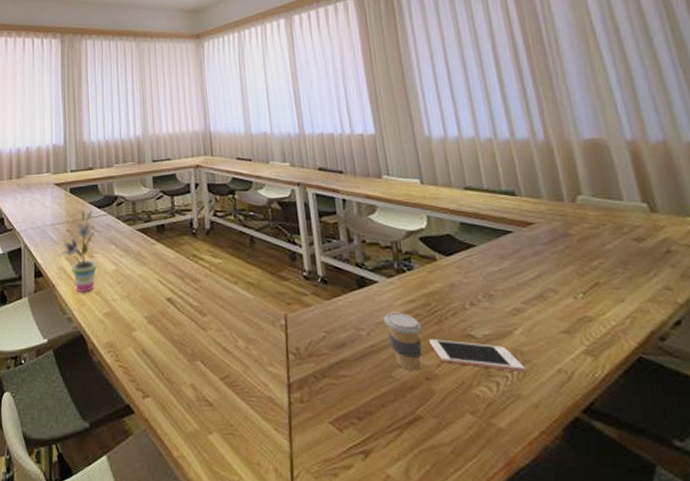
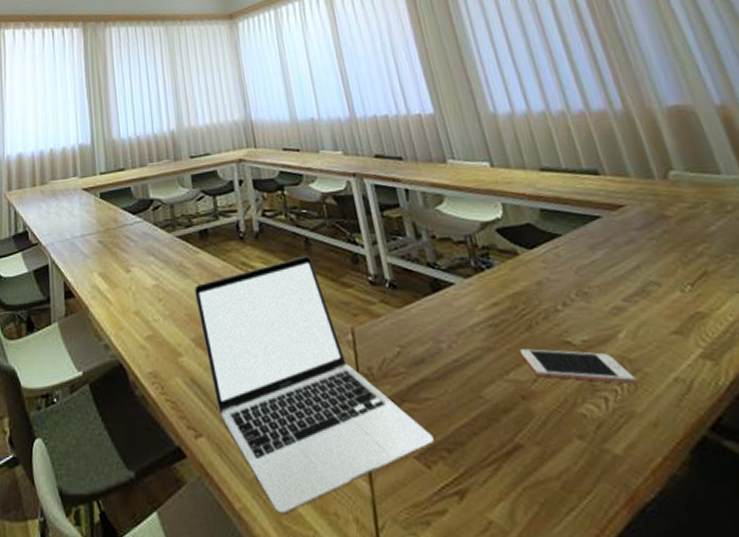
potted plant: present [60,210,98,292] -> none [93,217,135,313]
laptop: none [149,251,347,463] -> present [194,255,434,515]
coffee cup: present [384,312,422,372] -> none [465,318,515,390]

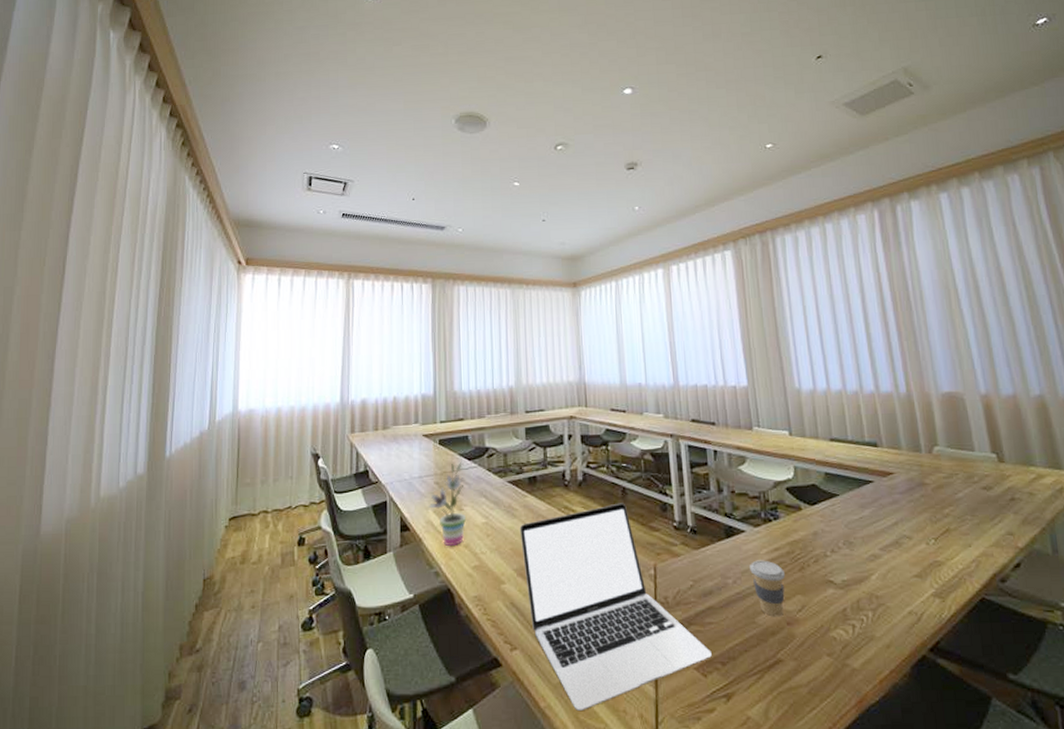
potted plant: none [93,217,135,313] -> present [428,462,467,546]
coffee cup: none [465,318,515,390] -> present [750,560,786,617]
cell phone: present [520,349,638,384] -> none [792,585,880,615]

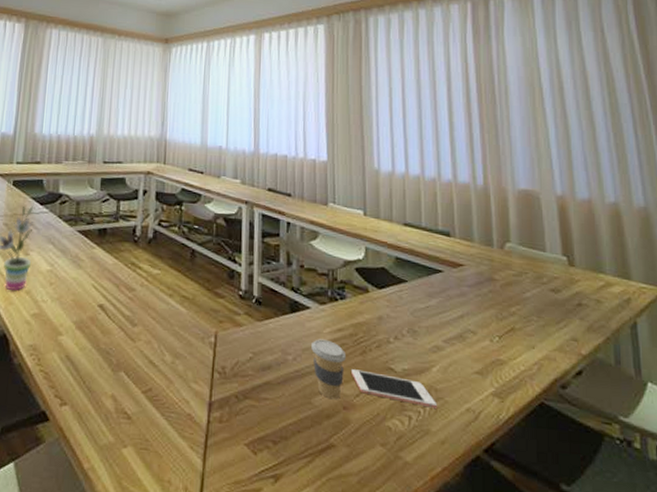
laptop: present [519,503,712,712] -> none [83,265,264,477]
cell phone: none [792,585,880,615] -> present [352,369,438,409]

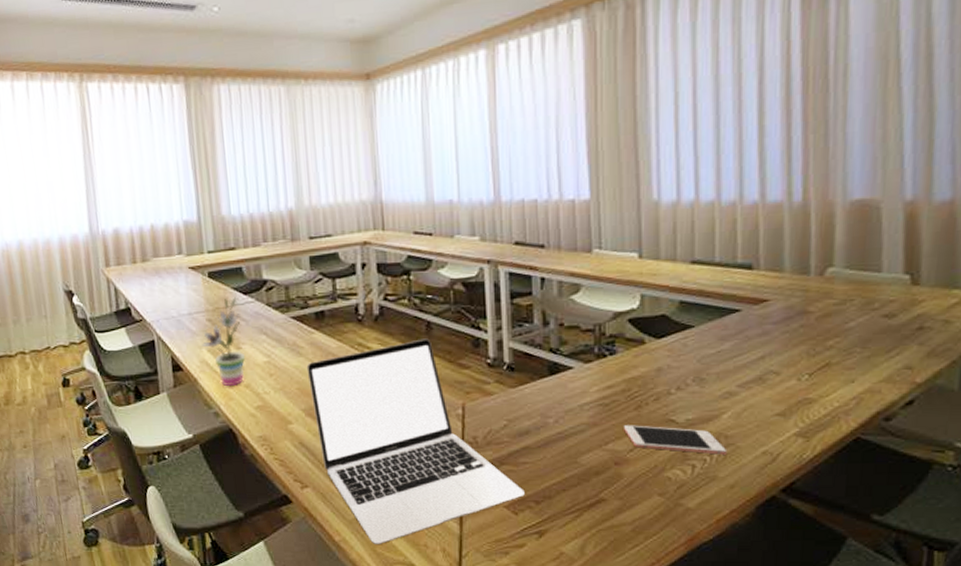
laptop: none [83,265,264,477] -> present [306,338,525,545]
coffee cup: present [311,339,347,400] -> none [576,398,618,457]

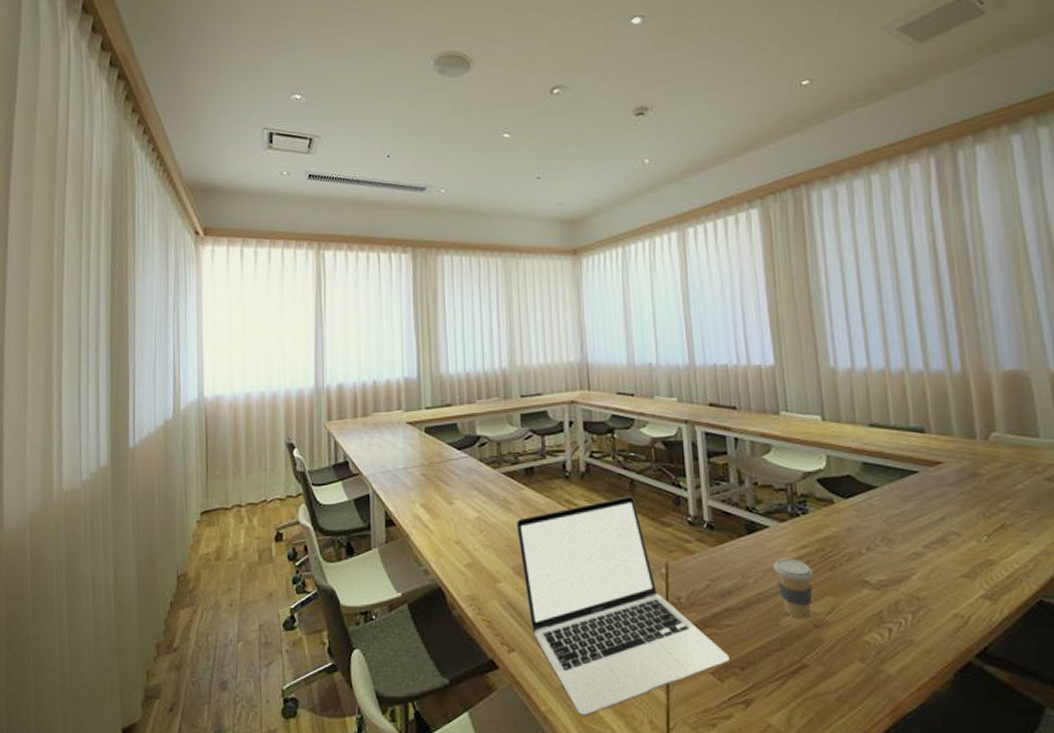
potted plant: present [201,297,246,386] -> none [415,452,458,542]
coffee cup: none [576,398,618,457] -> present [773,558,814,619]
cell phone: present [624,425,728,455] -> none [821,586,921,618]

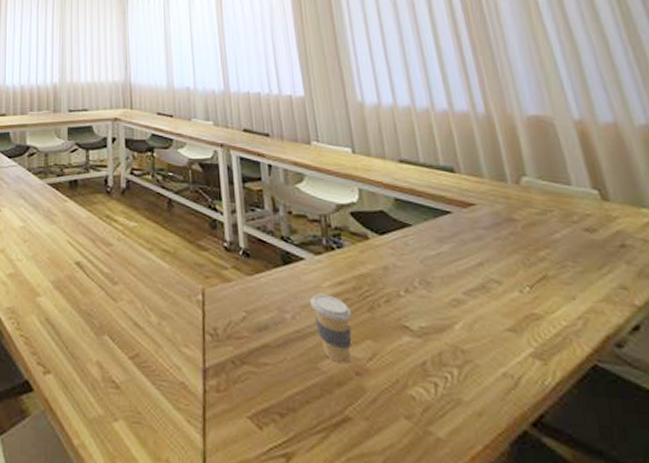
laptop: present [516,496,729,716] -> none [58,216,268,456]

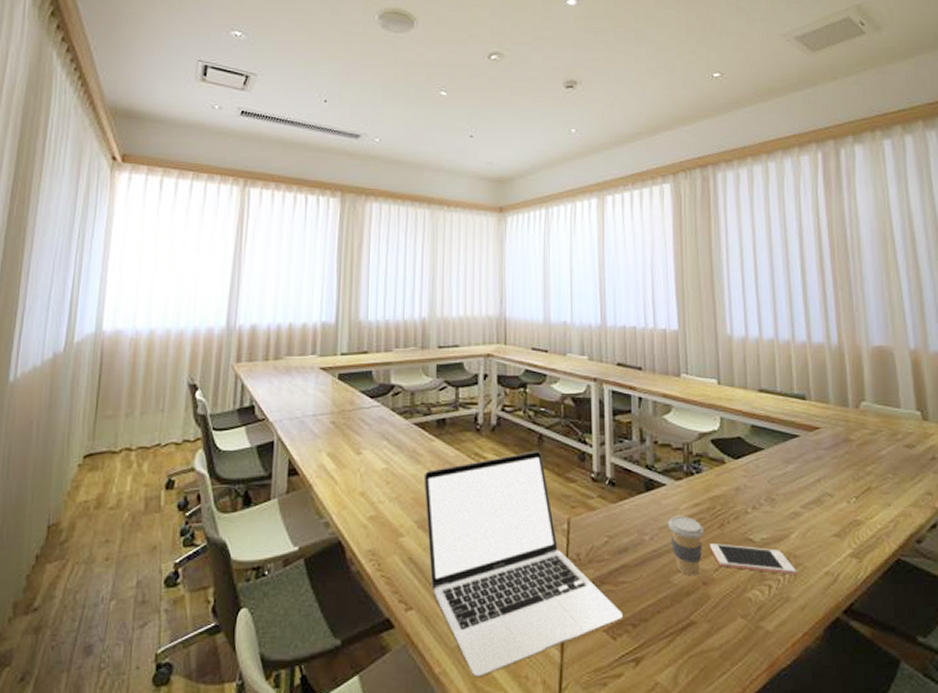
laptop: none [58,216,268,456] -> present [423,451,623,678]
cell phone: none [360,328,468,373] -> present [710,543,797,575]

